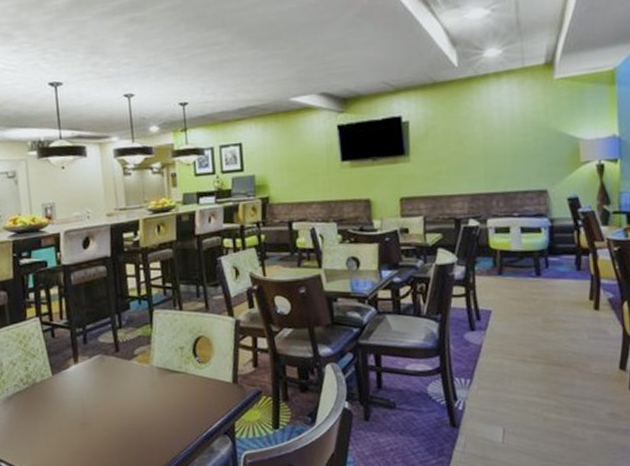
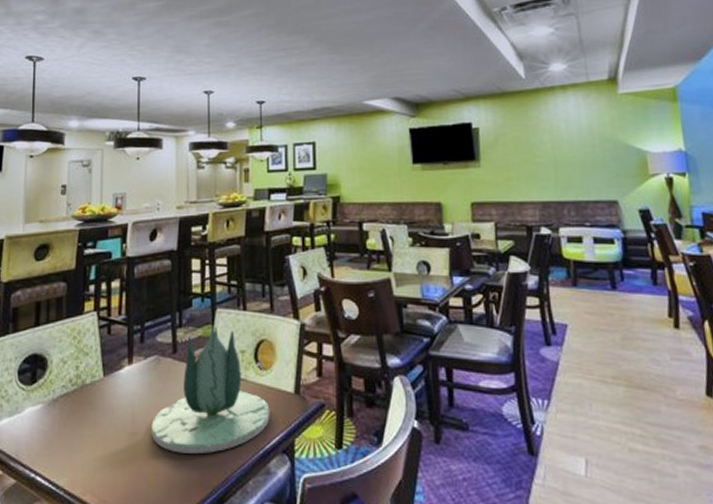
succulent plant: none [101,326,211,439] -> present [151,326,270,453]

